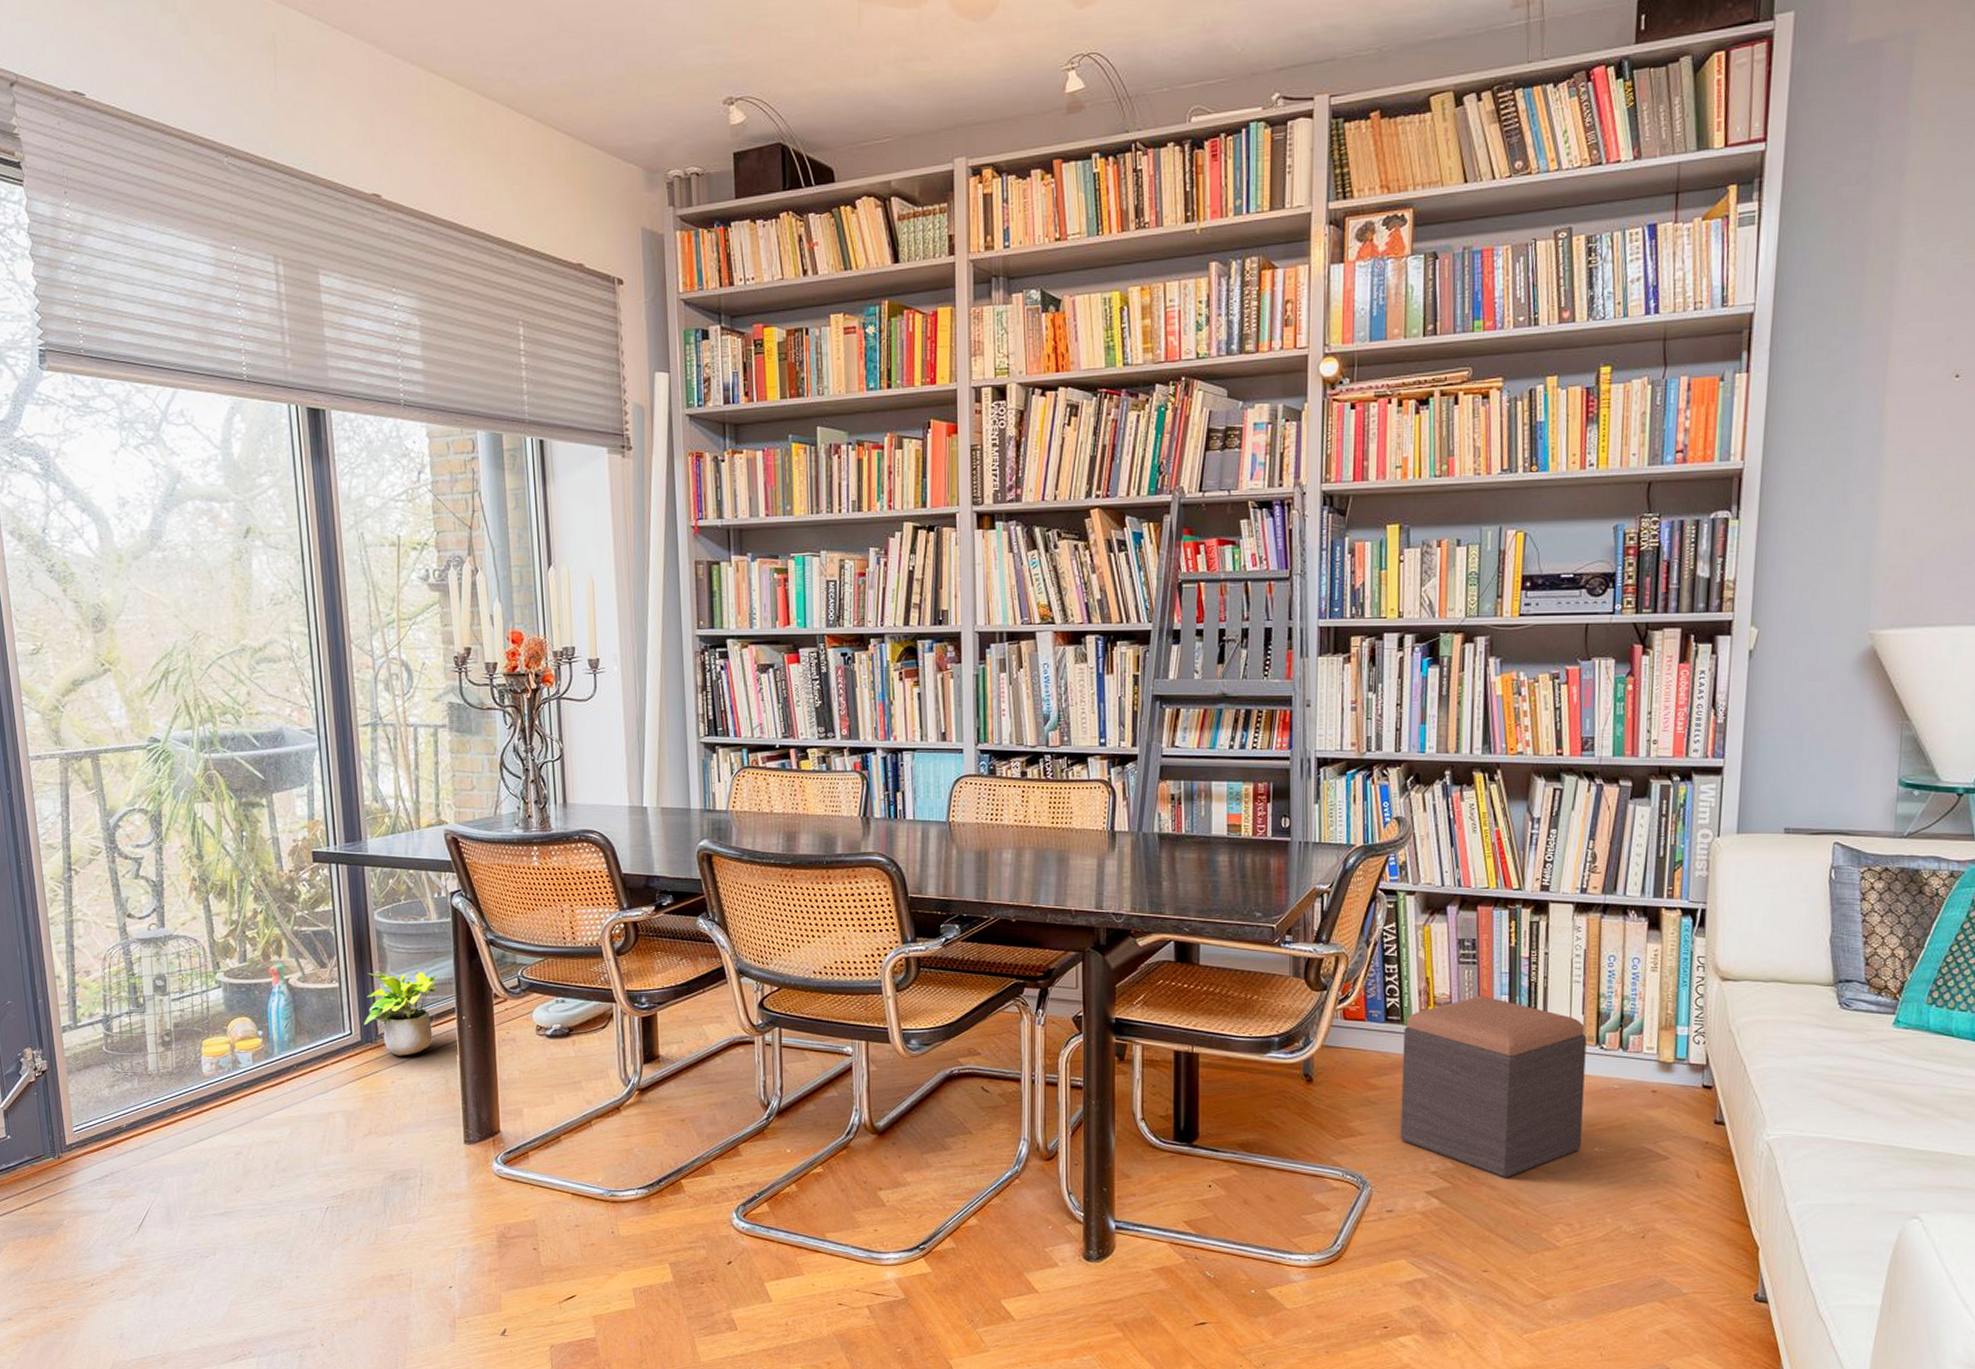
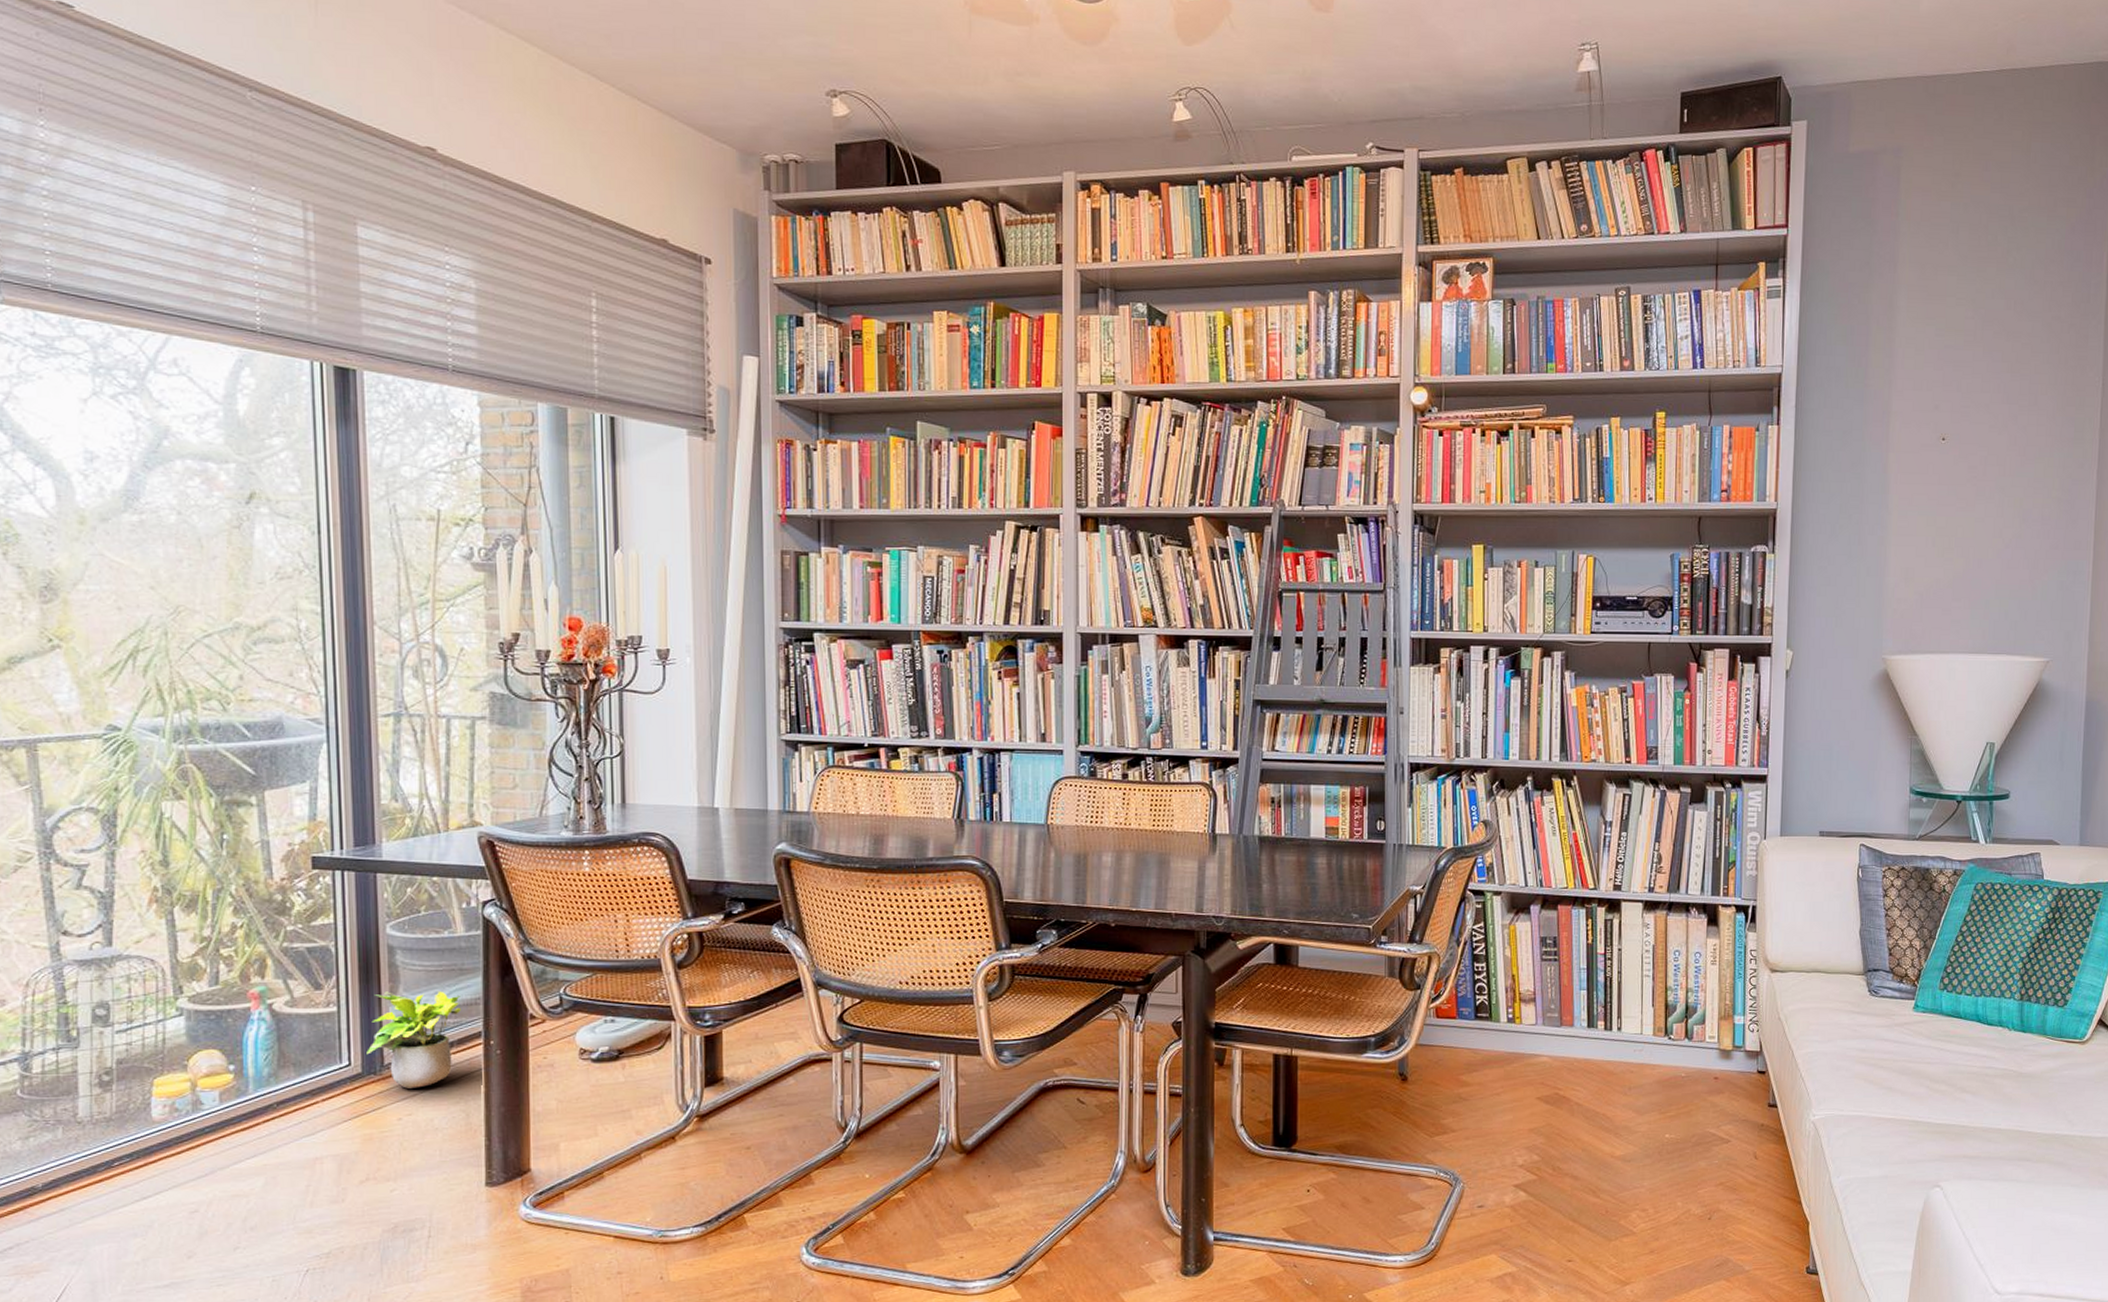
footstool: present [1400,995,1587,1178] -> none [1490,991,1657,1168]

